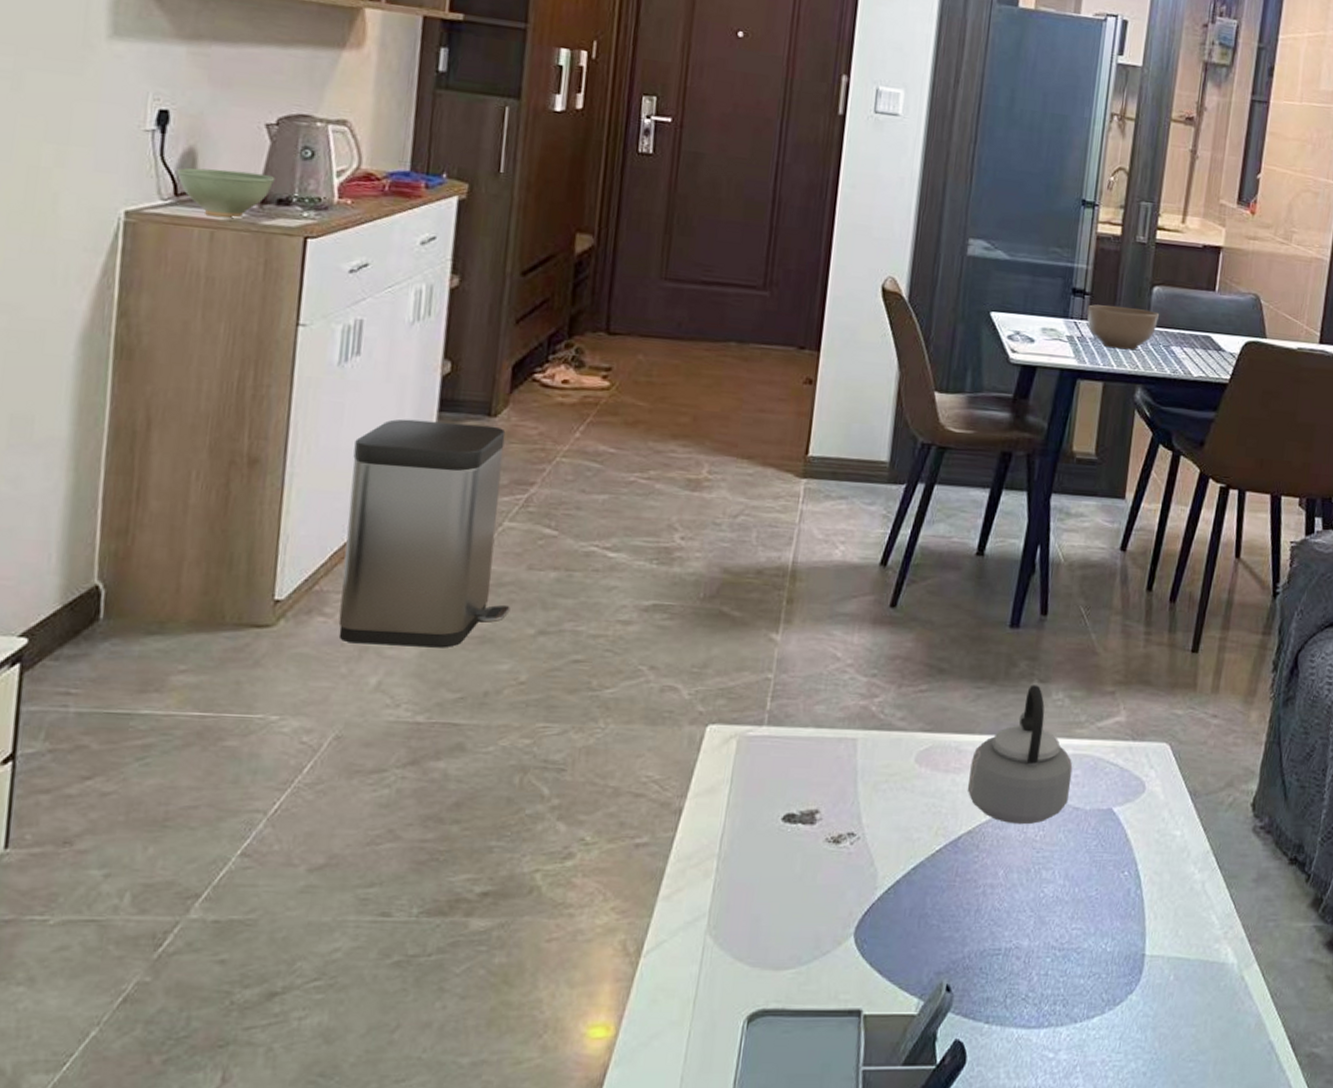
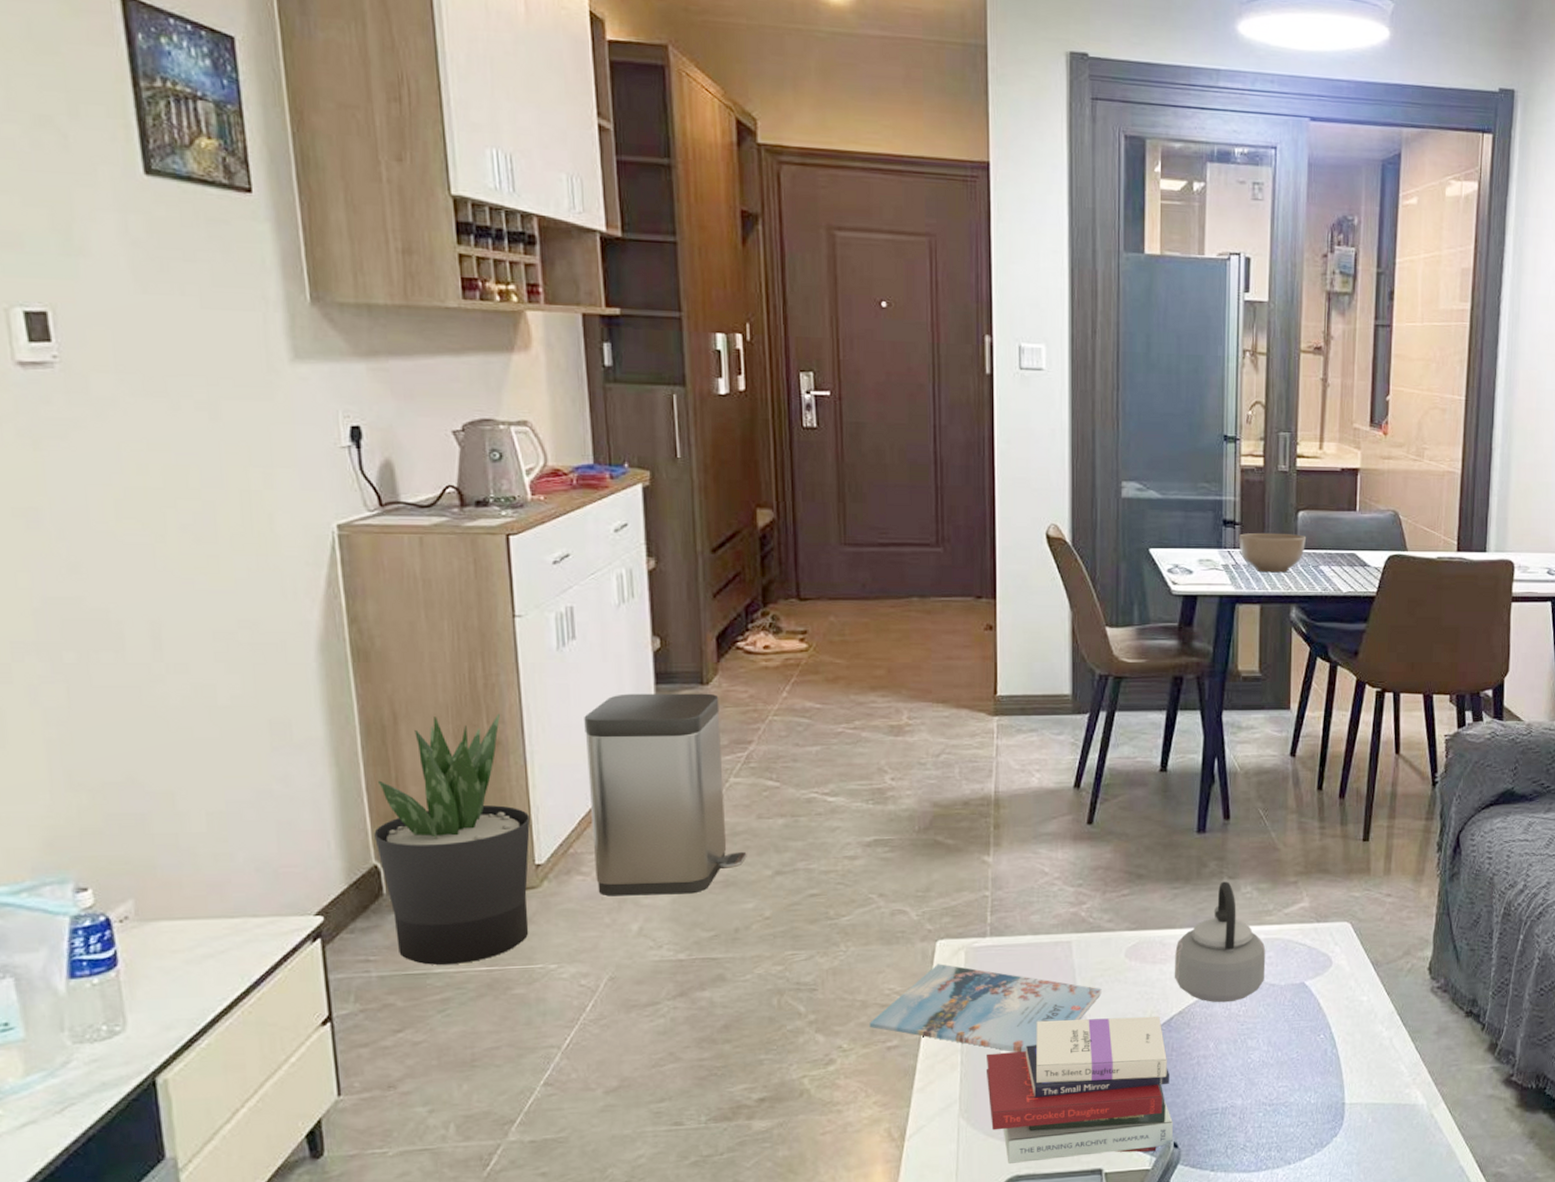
planter: none [101,426,277,706] -> present [374,713,530,965]
bowl: present [176,168,276,218] -> none [377,477,470,523]
magazine: none [618,752,885,864] -> present [869,964,1102,1053]
books: none [741,828,950,995] -> present [985,1016,1174,1164]

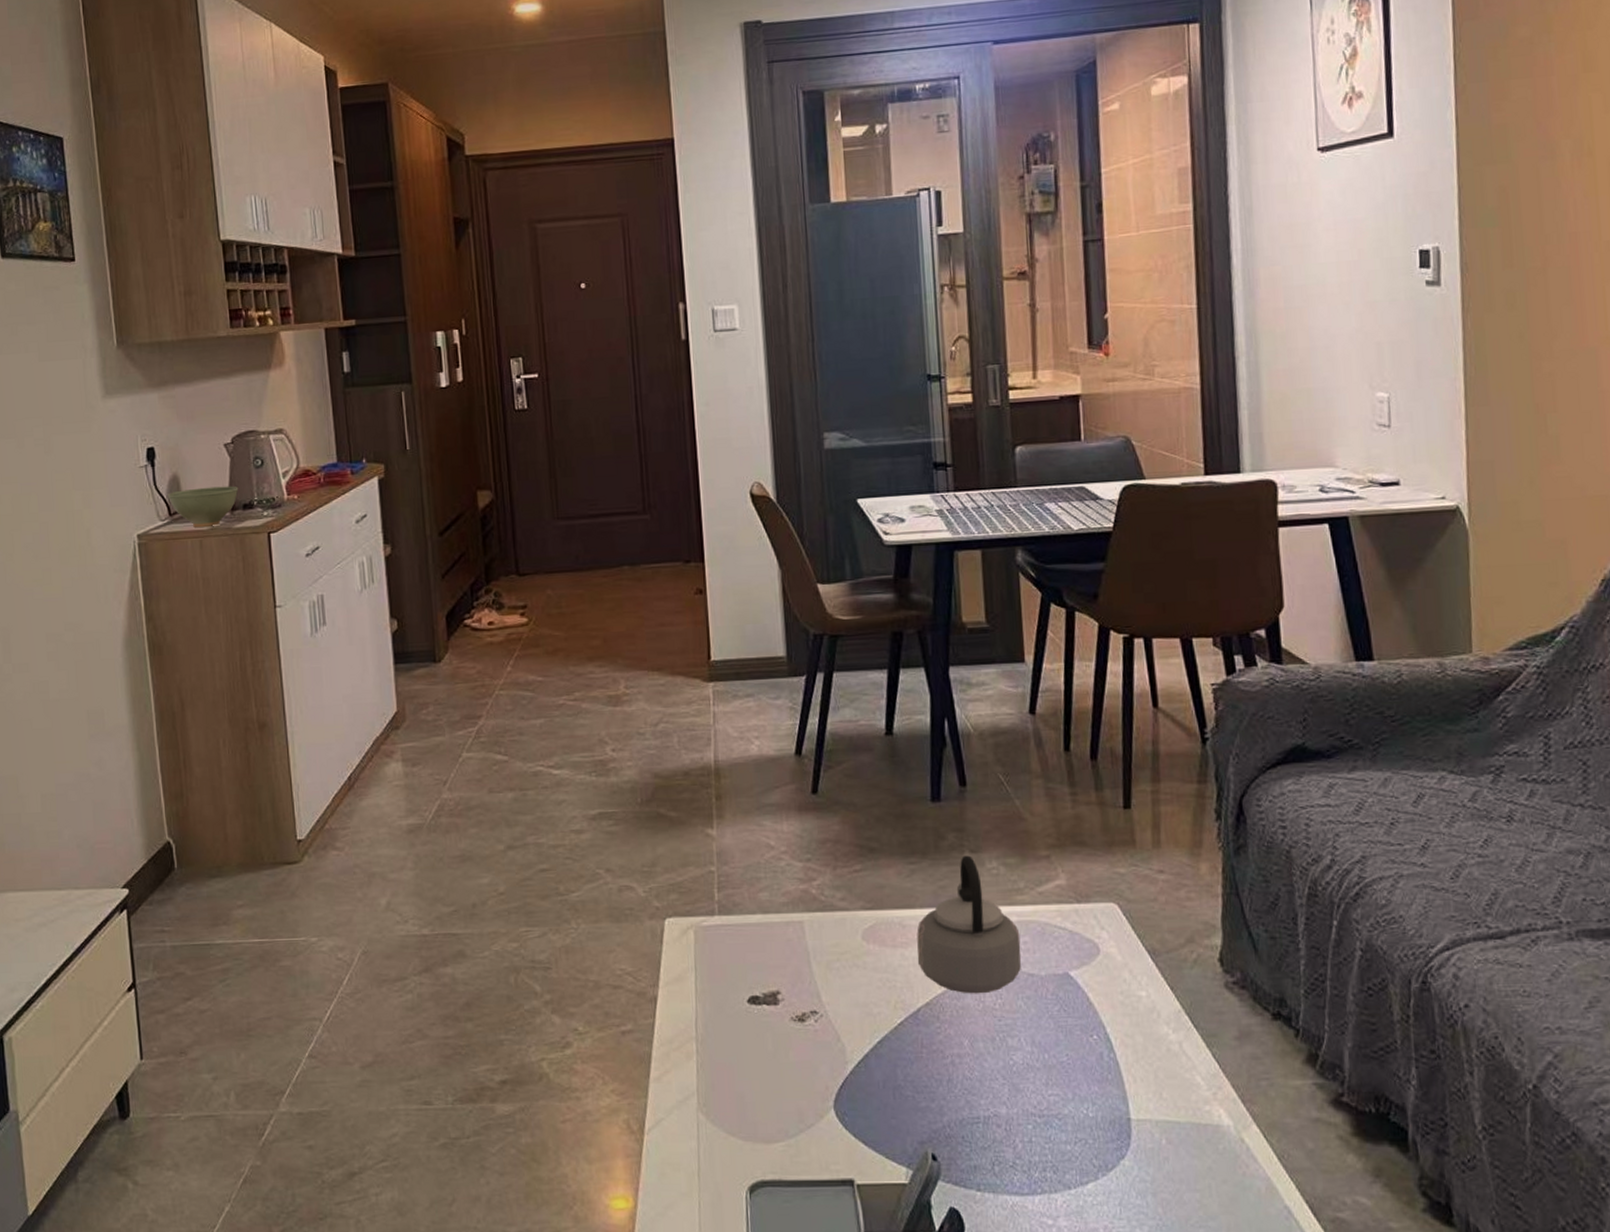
planter: present [374,713,530,965] -> none [167,697,293,936]
bowl: none [377,477,470,523] -> present [167,485,239,528]
pedal bin: present [584,693,747,897] -> none [335,670,481,871]
magazine: present [869,964,1102,1053] -> none [603,943,840,1043]
books: present [985,1016,1174,1164] -> none [722,1007,930,1167]
bowl: present [1239,532,1307,573] -> none [951,471,1027,515]

